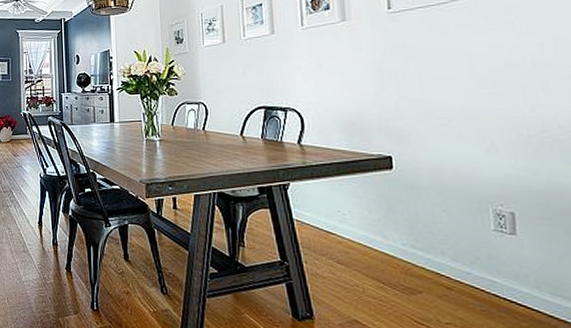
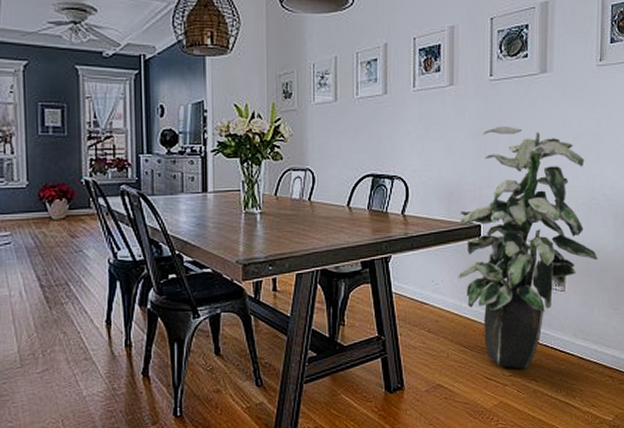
indoor plant: none [364,57,562,320] -> present [458,127,598,370]

